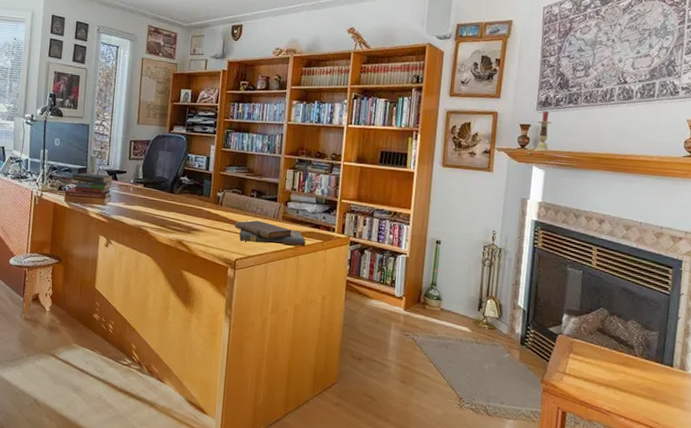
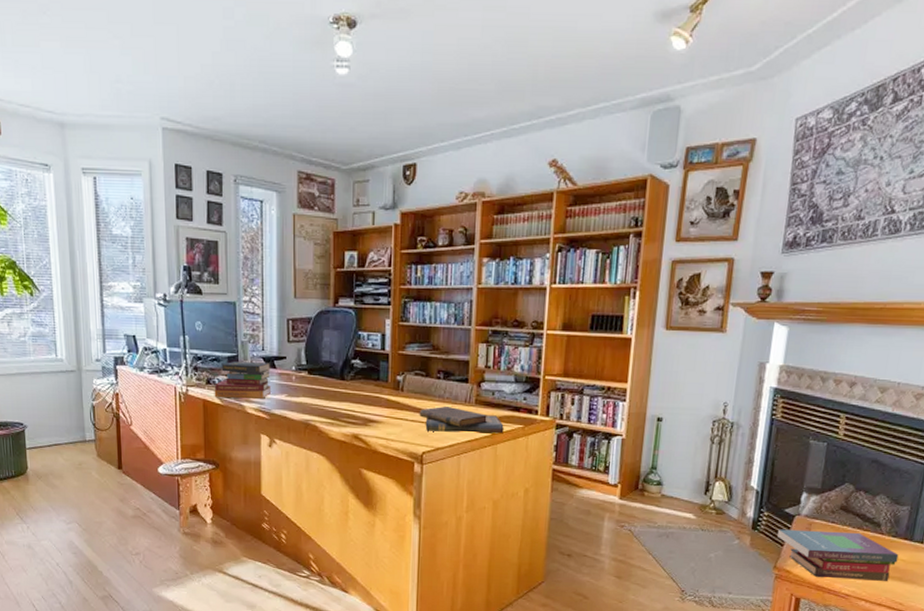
candlestick: present [527,111,553,155] -> none [768,254,801,310]
books: none [543,346,652,401] -> present [777,529,899,582]

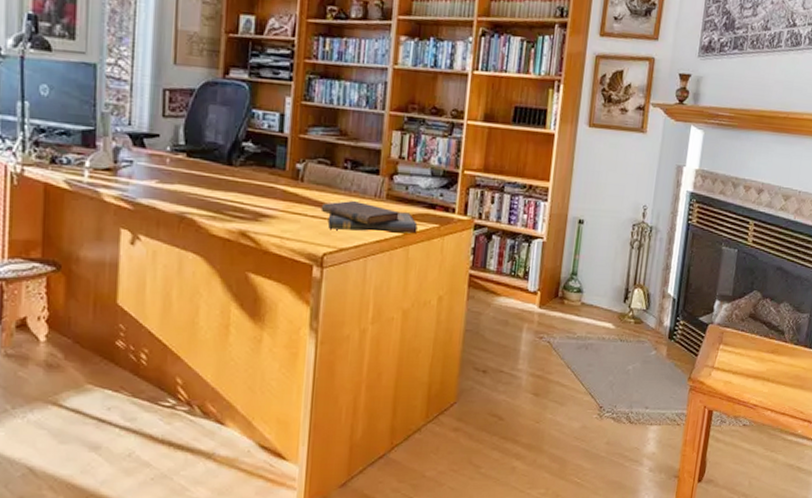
books: present [214,362,272,399] -> none [60,137,139,184]
books: present [777,529,899,582] -> none [692,338,800,391]

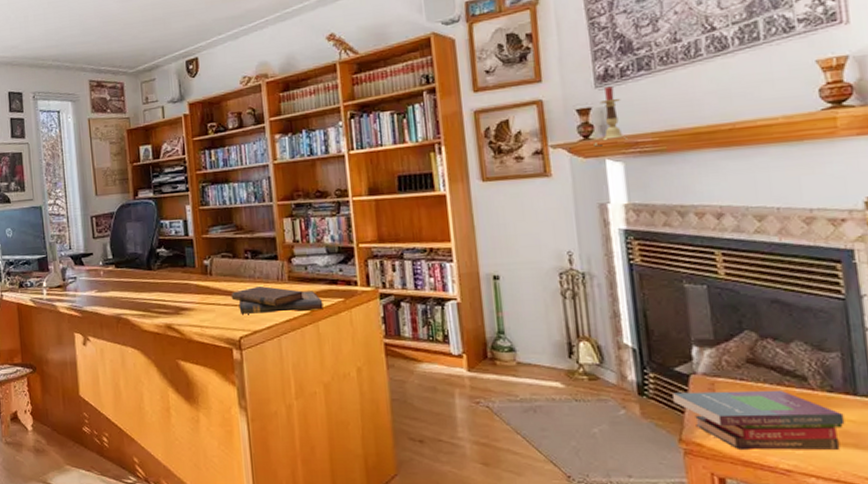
candlestick: none [685,58,715,113] -> present [594,86,627,147]
books: none [692,338,800,391] -> present [673,389,845,451]

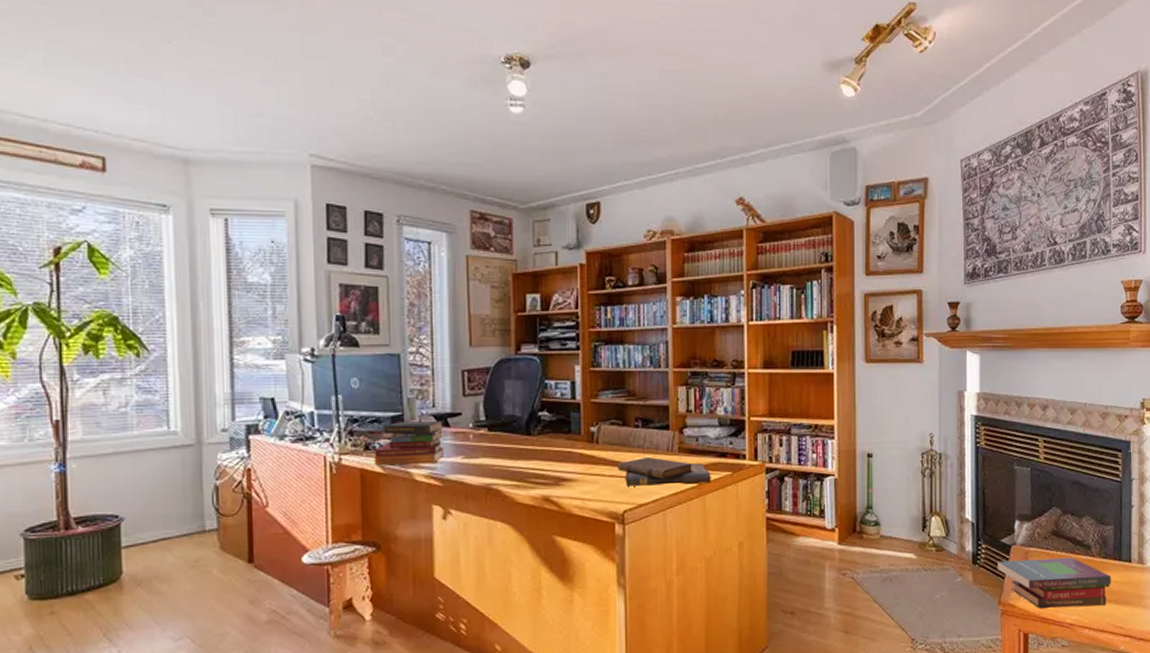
books: none [26,261,82,301] -> present [374,421,445,466]
candlestick: present [594,86,627,147] -> none [959,284,985,338]

